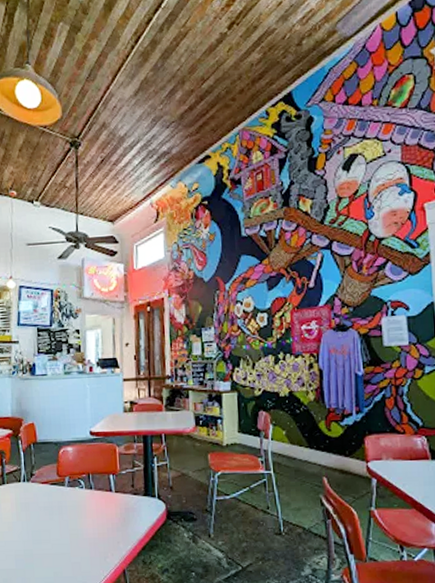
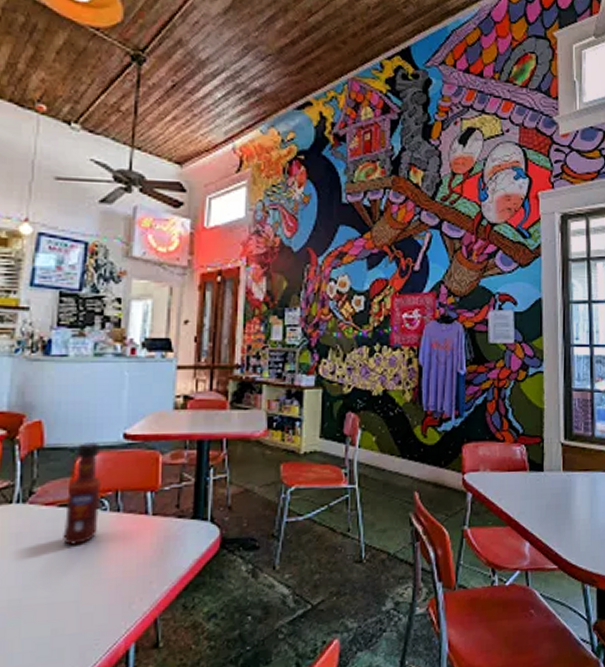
tabasco sauce: none [55,437,79,513] -> present [63,441,101,545]

